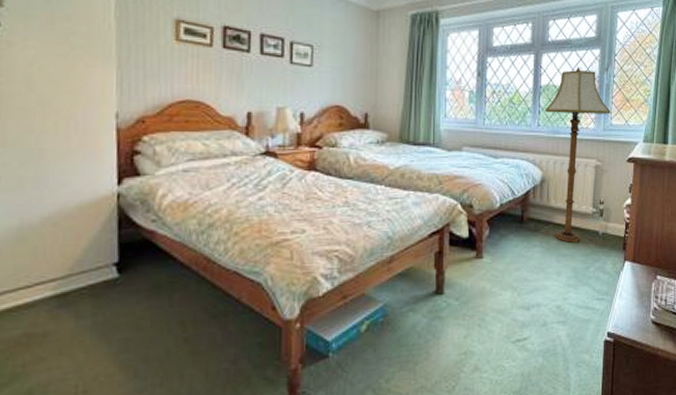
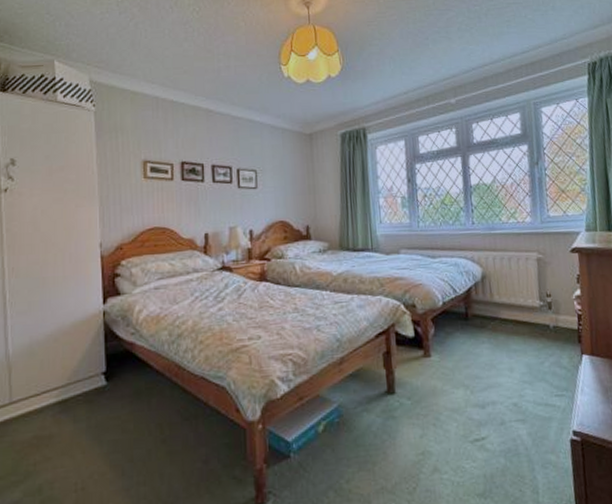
floor lamp: present [545,66,611,243] -> none [478,163,546,338]

